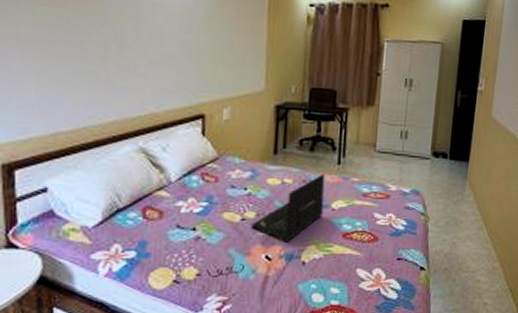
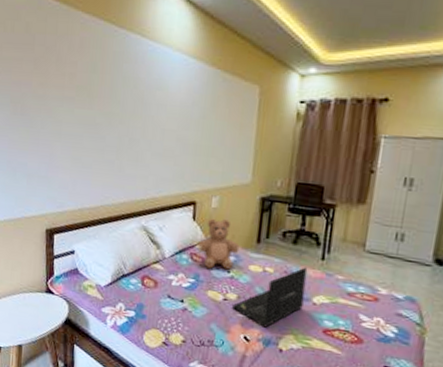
teddy bear: none [206,131,258,188] -> present [195,218,241,270]

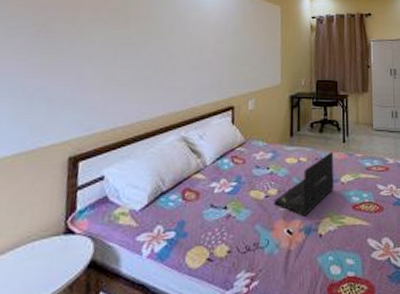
teddy bear: present [195,218,241,270] -> none [235,119,277,169]

